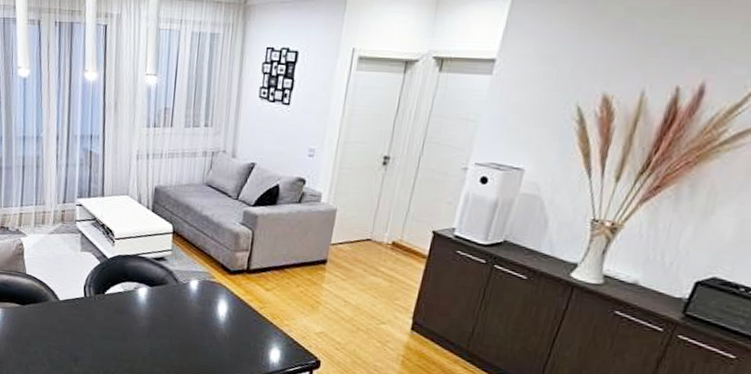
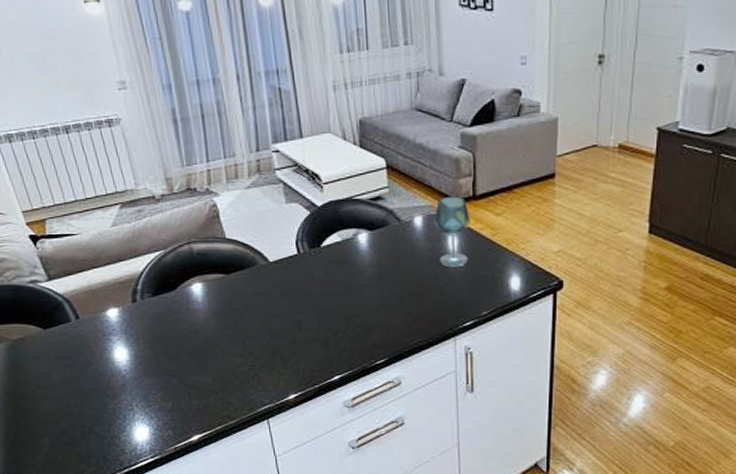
wine glass: none [208,266,242,333] -> present [434,196,471,268]

